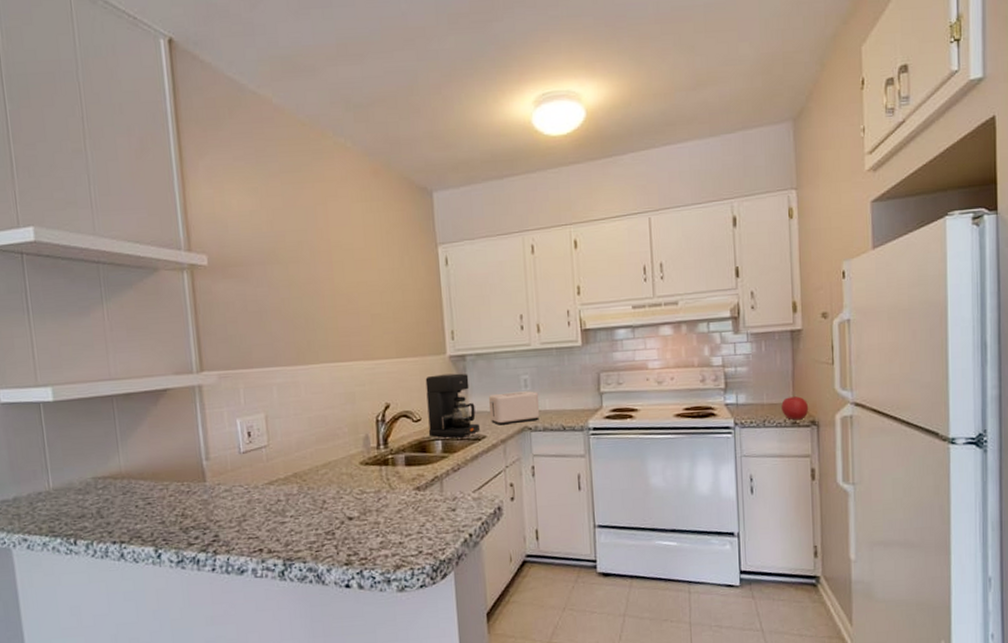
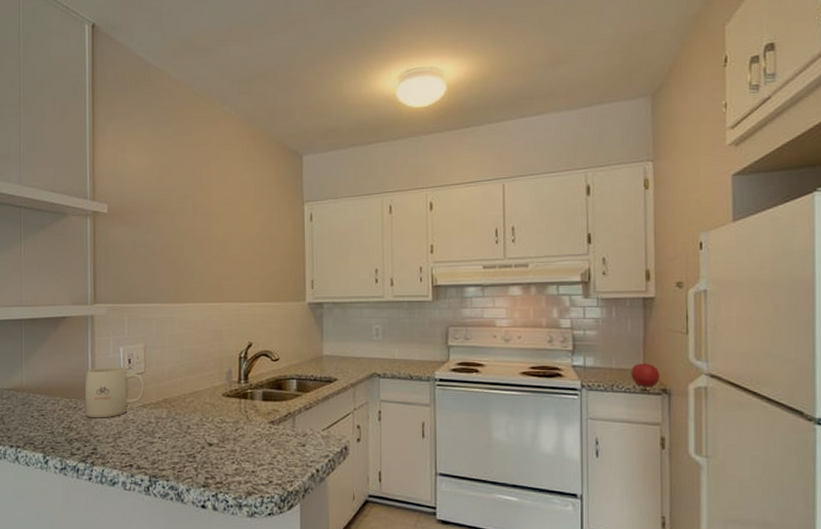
mug: none [197,441,270,502] -> present [84,366,145,419]
coffee maker: present [425,373,479,438] -> none [285,319,332,379]
toaster: present [488,391,540,425] -> none [341,340,389,370]

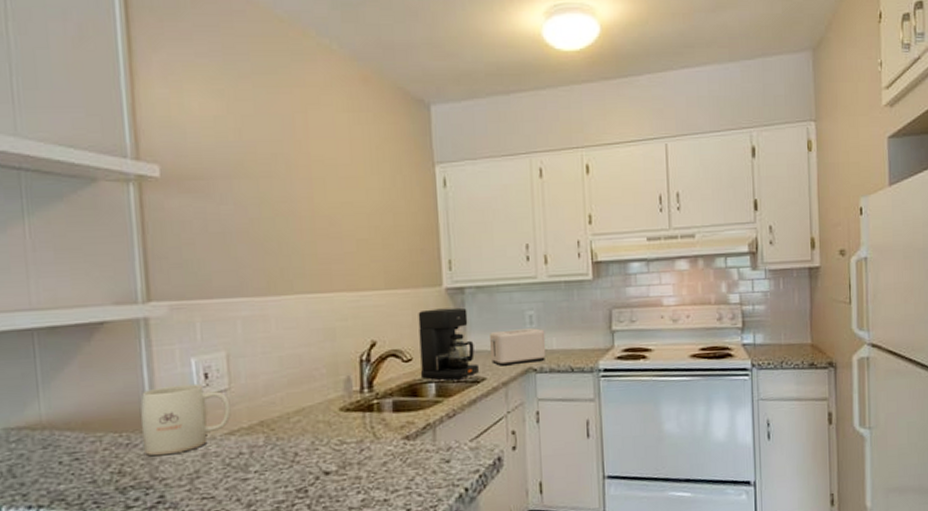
coffee maker: none [285,319,332,379] -> present [418,307,478,380]
toaster: none [341,340,389,370] -> present [489,328,547,366]
fruit: present [631,361,660,387] -> none [799,334,827,362]

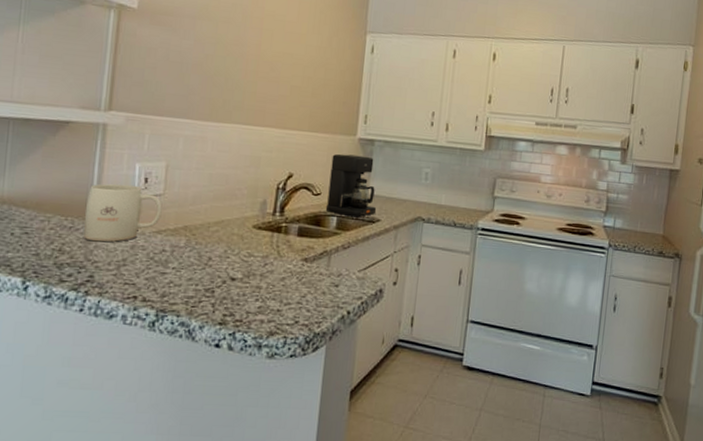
toaster: present [489,328,547,366] -> none [387,181,437,214]

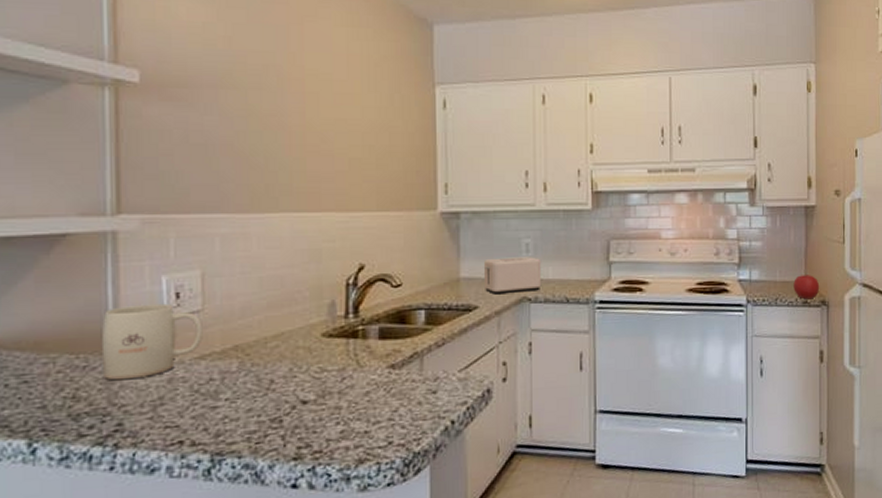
coffee maker: present [325,154,376,218] -> none [409,233,471,308]
toaster: none [387,181,437,214] -> present [483,257,542,295]
fruit: none [651,226,676,251] -> present [794,272,820,300]

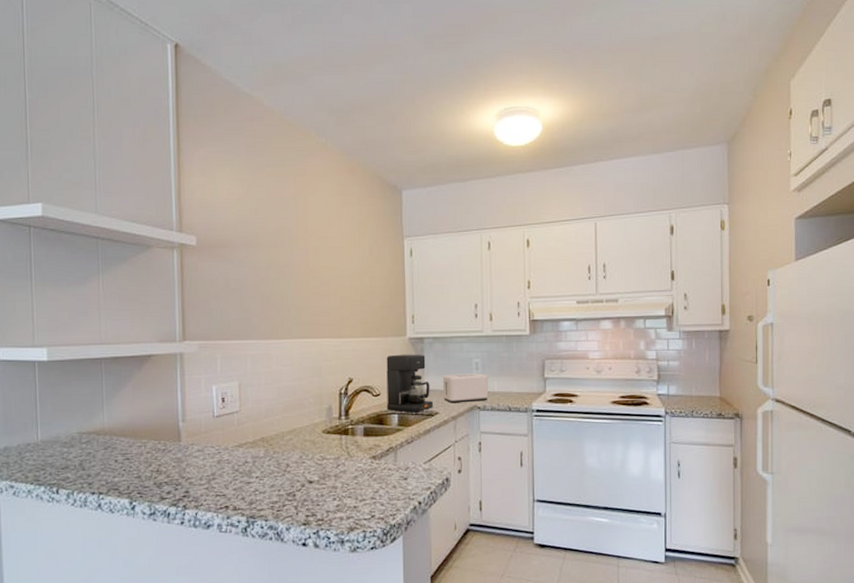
mug: present [100,303,203,381] -> none [174,405,240,460]
coffee maker: none [409,233,471,308] -> present [386,354,433,413]
fruit: present [794,272,820,300] -> none [709,388,734,412]

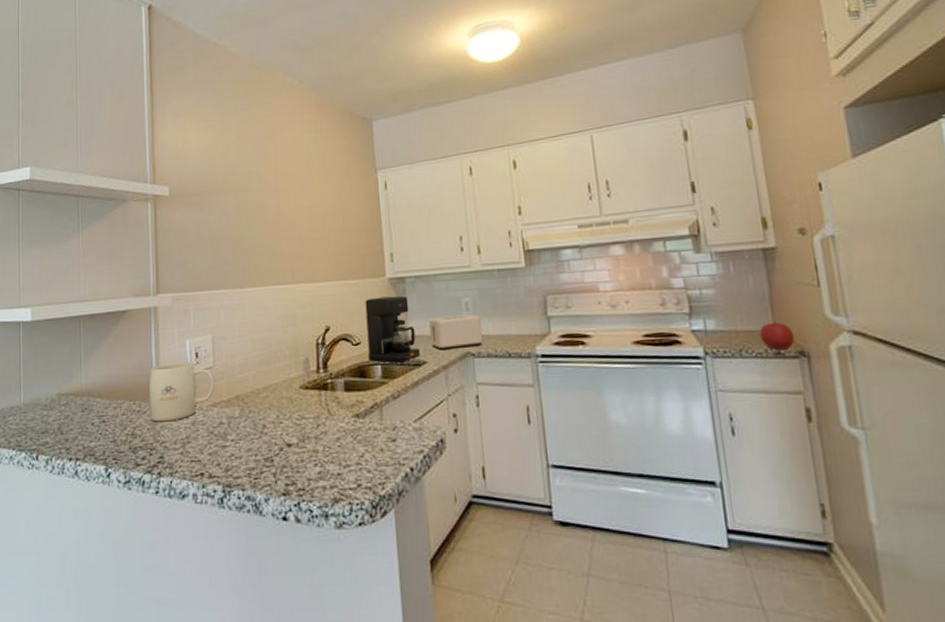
mug: none [174,405,240,460] -> present [148,361,215,422]
fruit: none [709,388,734,412] -> present [760,320,795,350]

